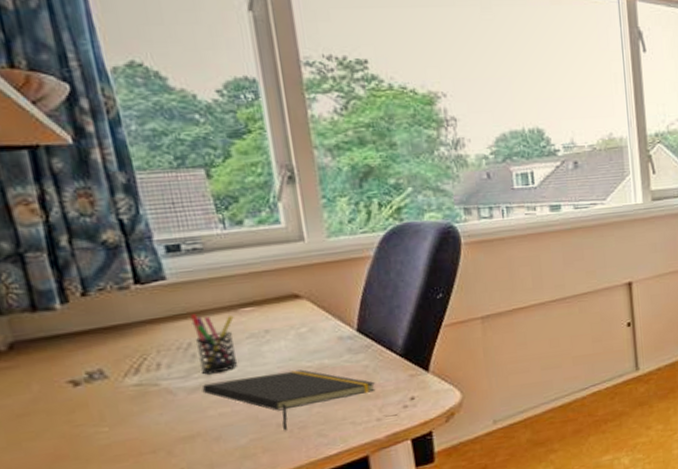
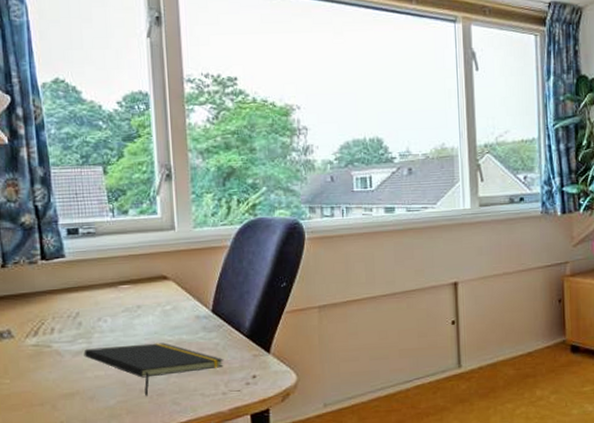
pen holder: present [190,314,238,375] -> none [81,288,114,341]

